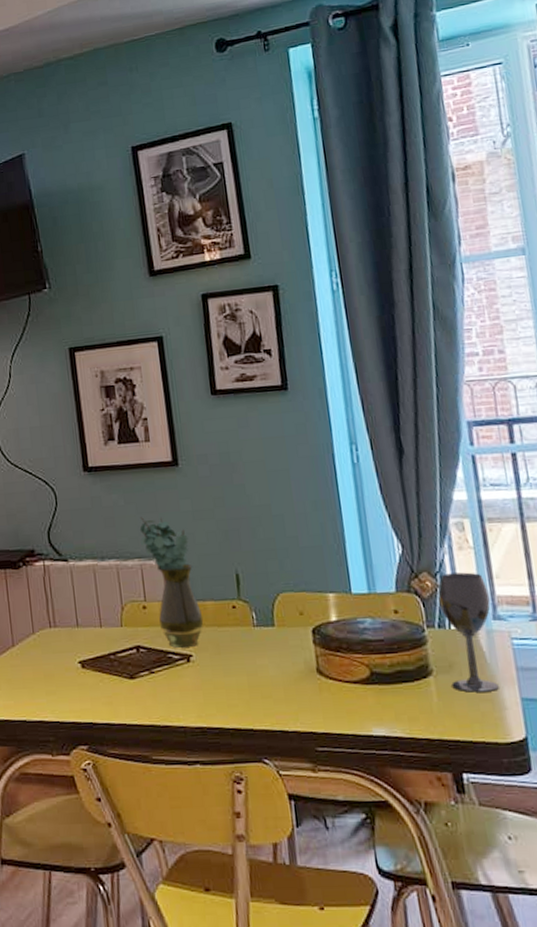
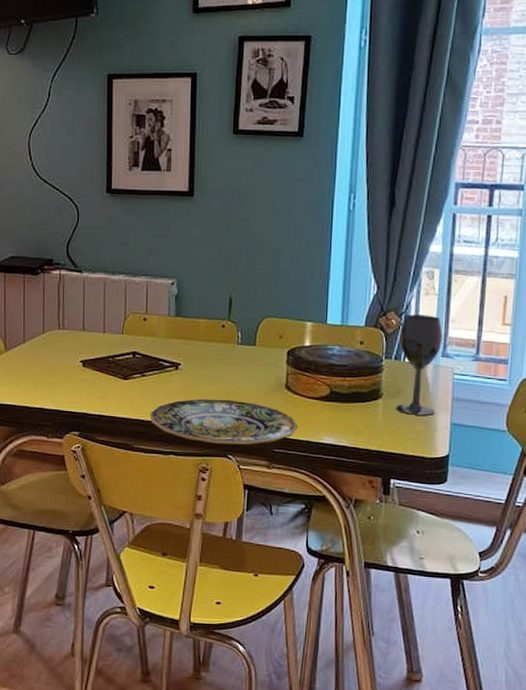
vase: present [139,517,204,648] -> none [150,239,195,357]
plate: none [165,692,340,747] -> present [150,398,297,445]

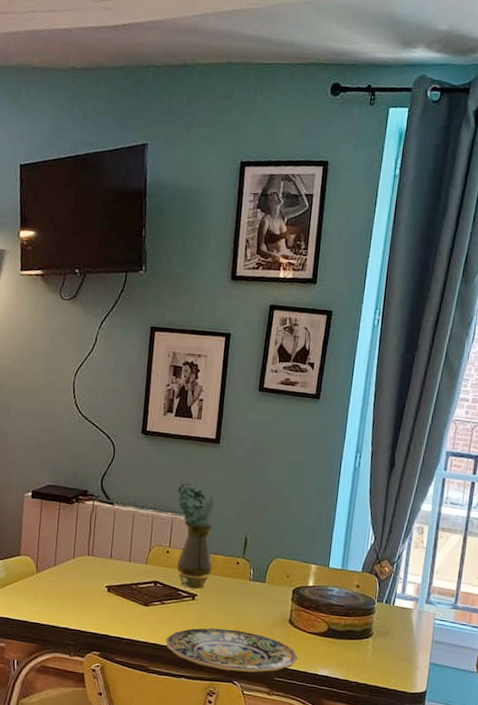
vase: none [150,239,195,357] -> present [176,479,214,589]
wine glass: present [396,314,443,416] -> none [384,564,428,655]

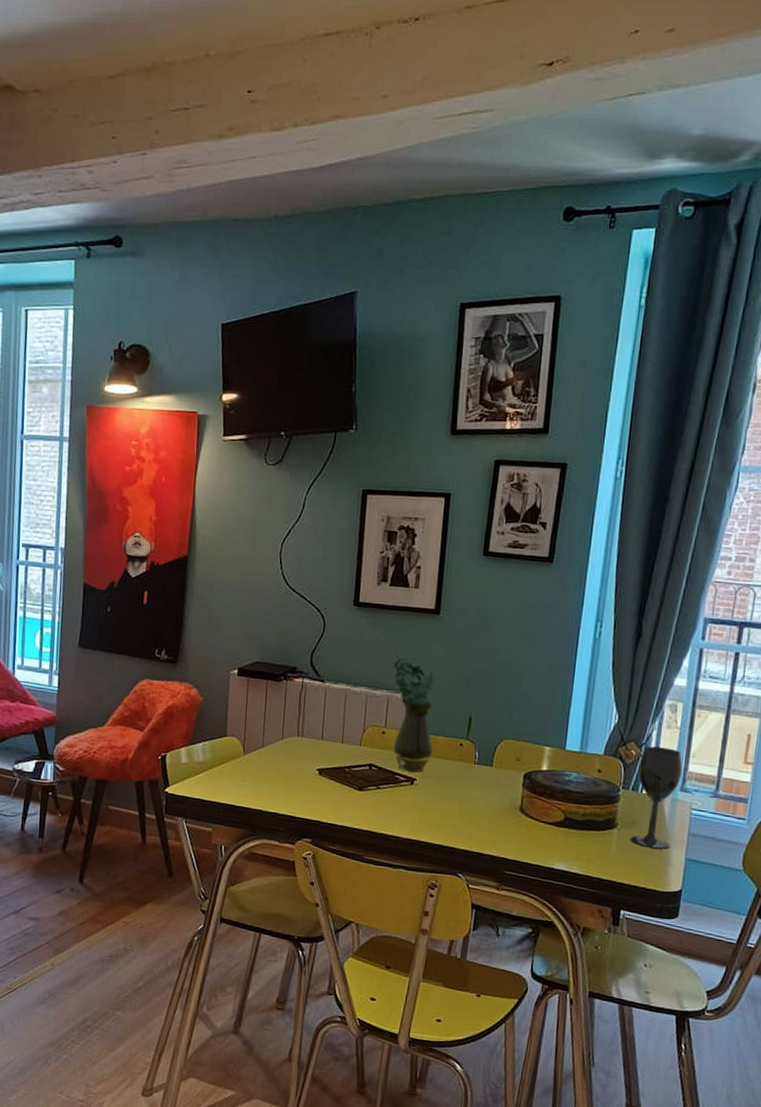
plate: present [165,628,297,673] -> none [382,815,530,865]
wine glass: none [384,564,428,655] -> present [630,746,683,849]

